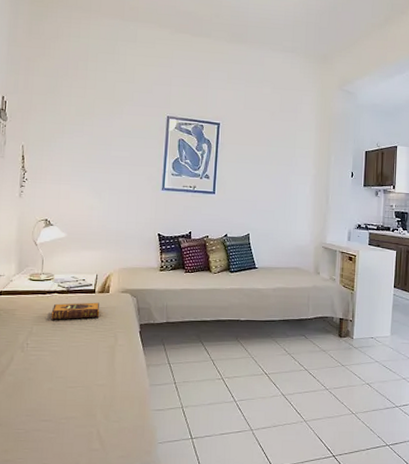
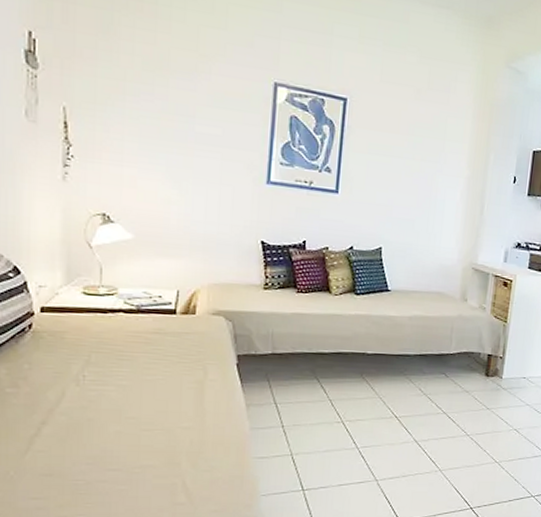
hardback book: present [51,302,100,320] -> none [115,325,183,347]

